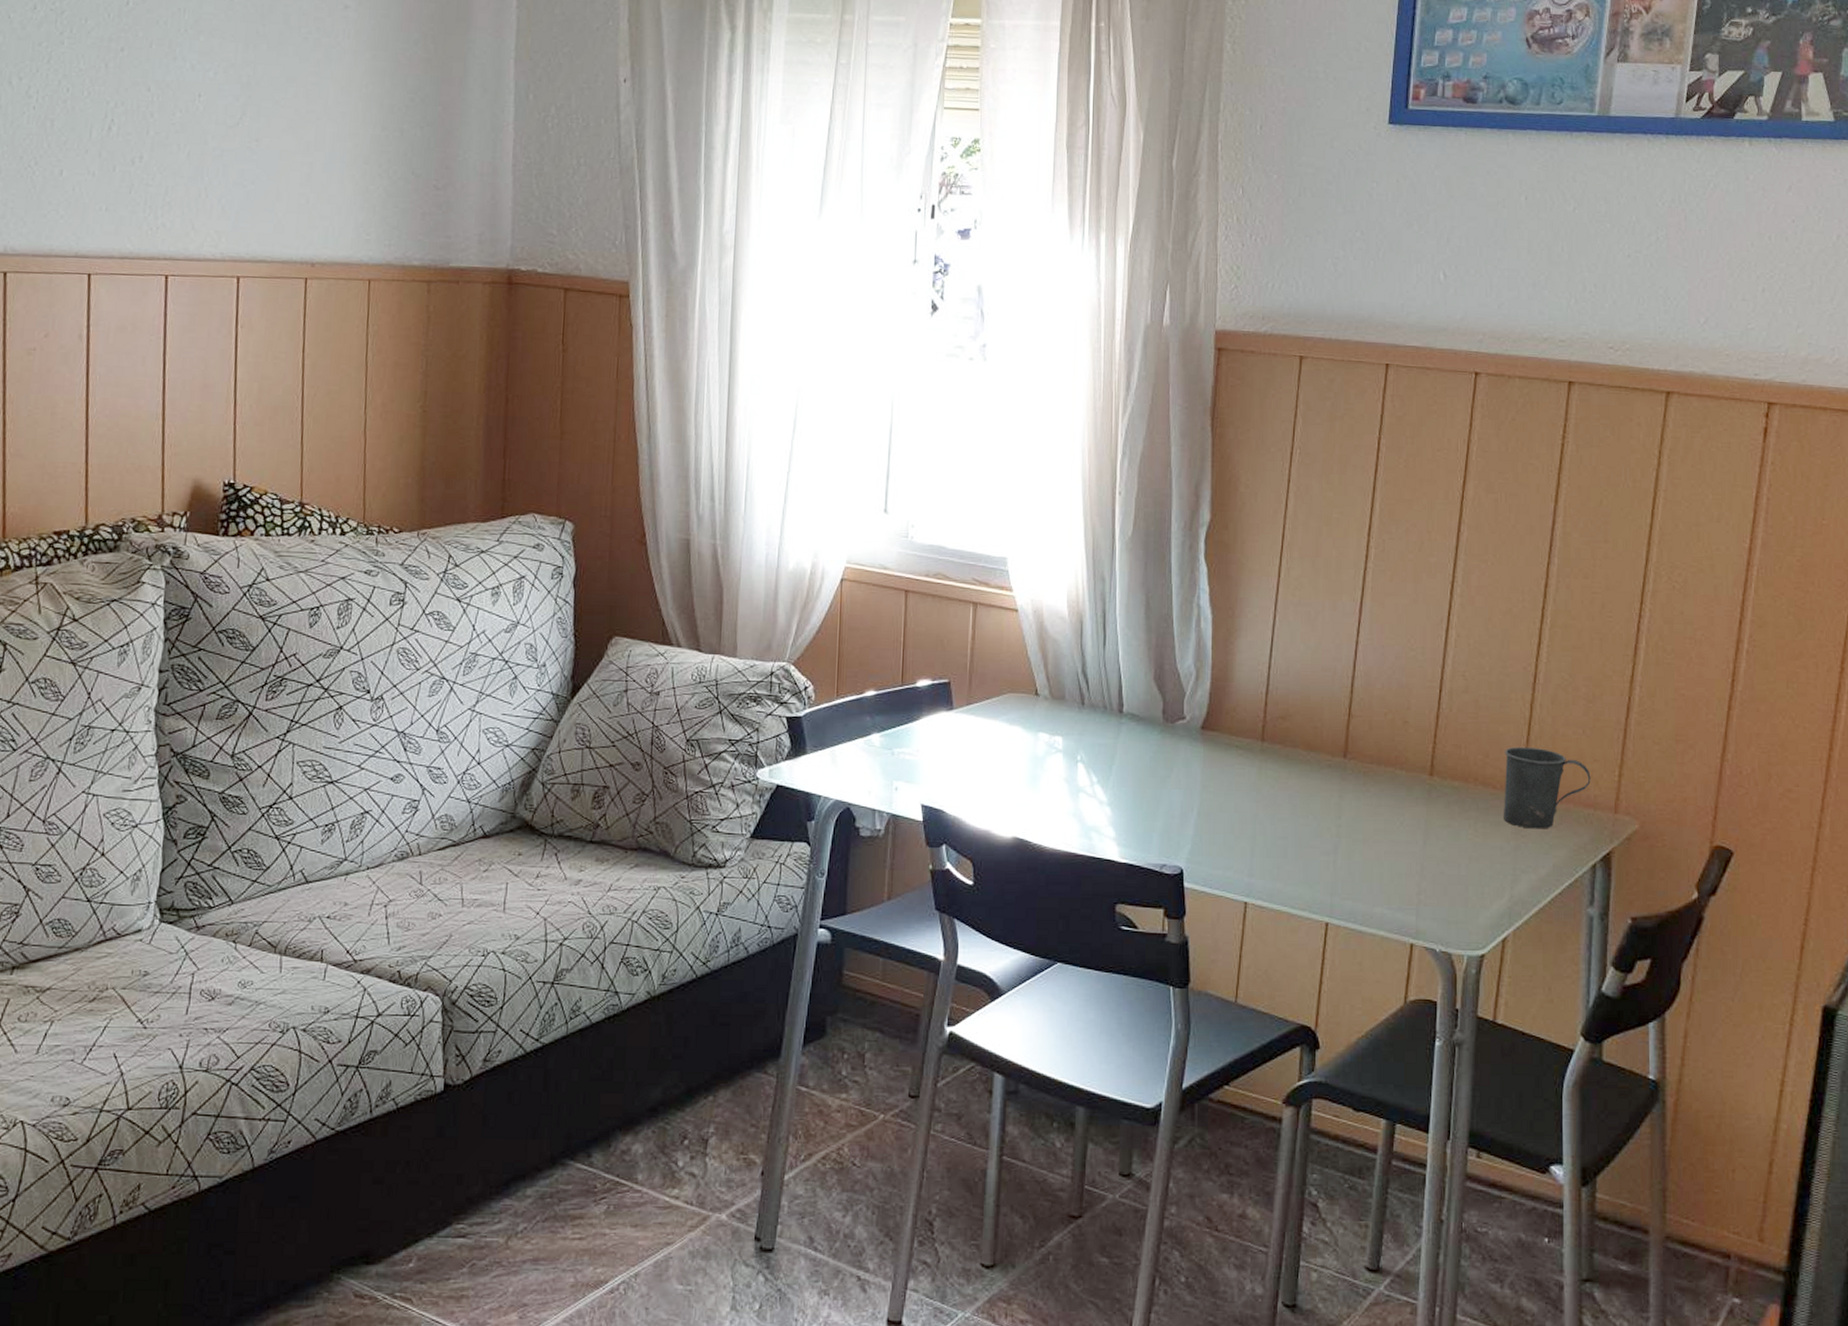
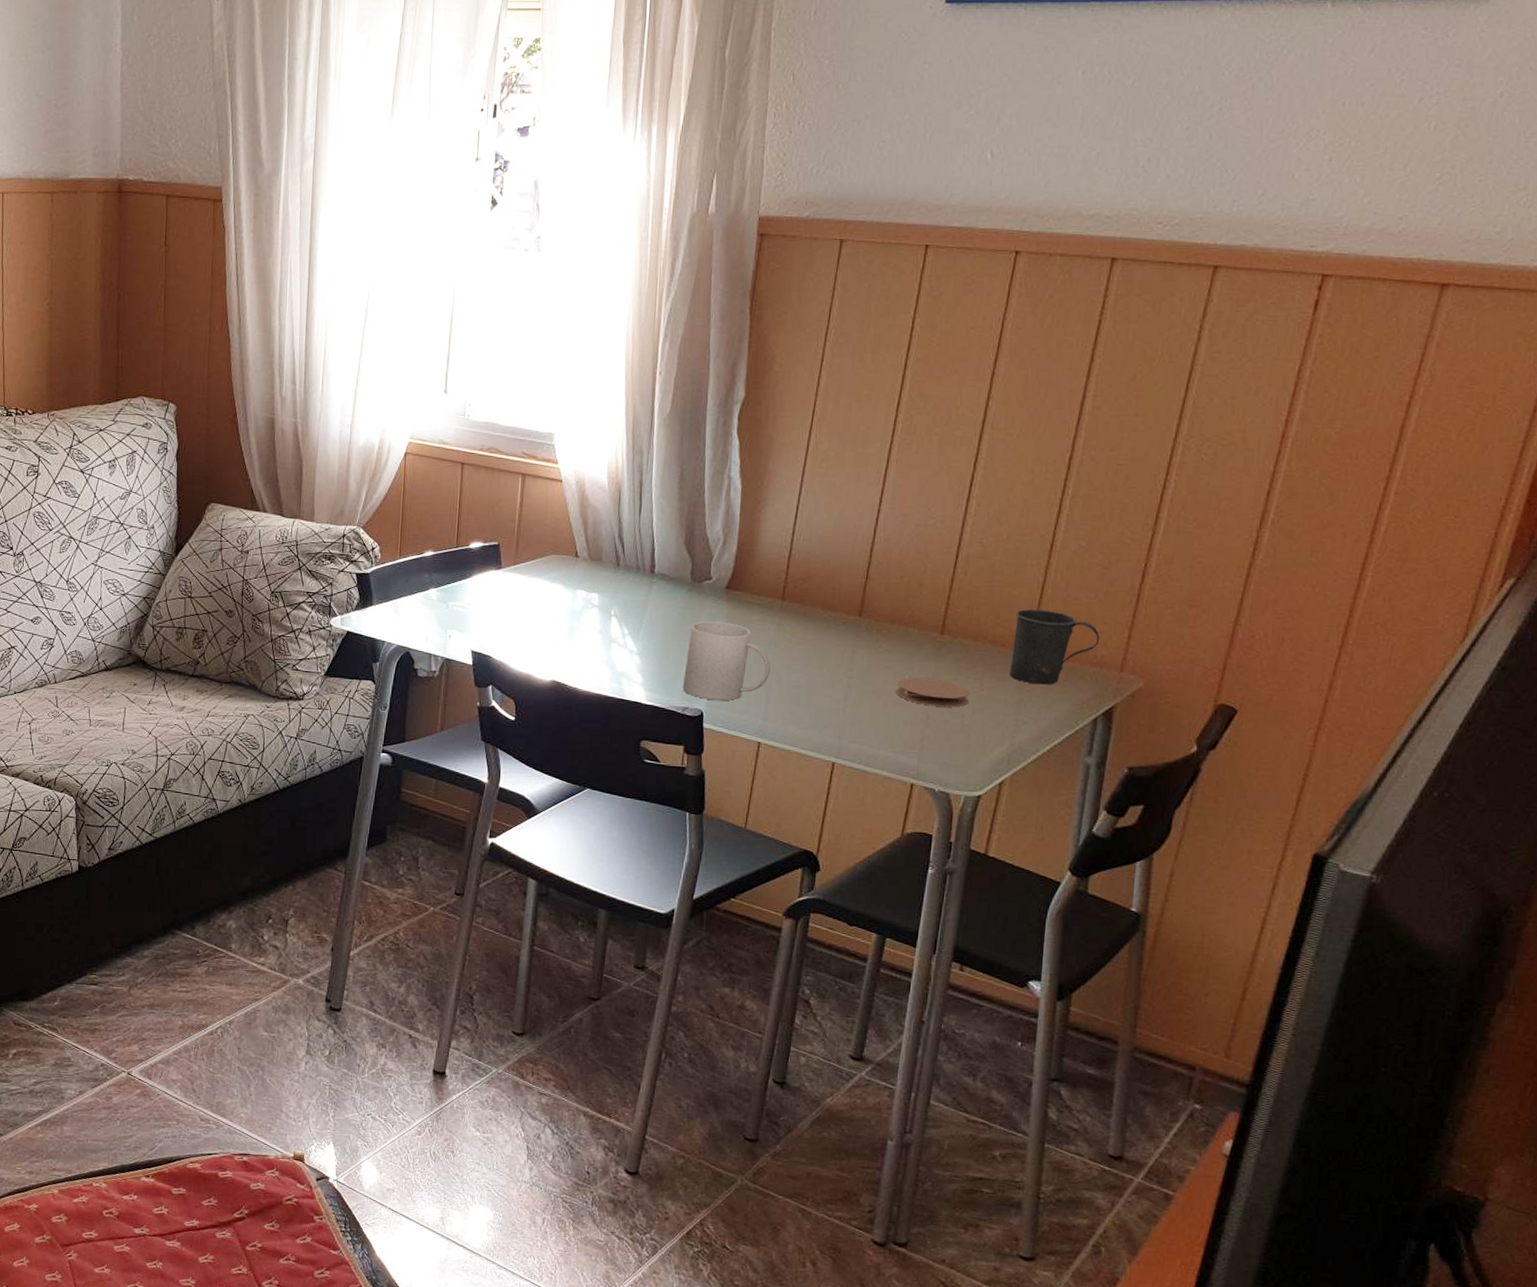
mug: none [1160,765,1255,856] -> present [683,621,772,701]
coaster: none [1388,824,1464,857] -> present [896,677,970,707]

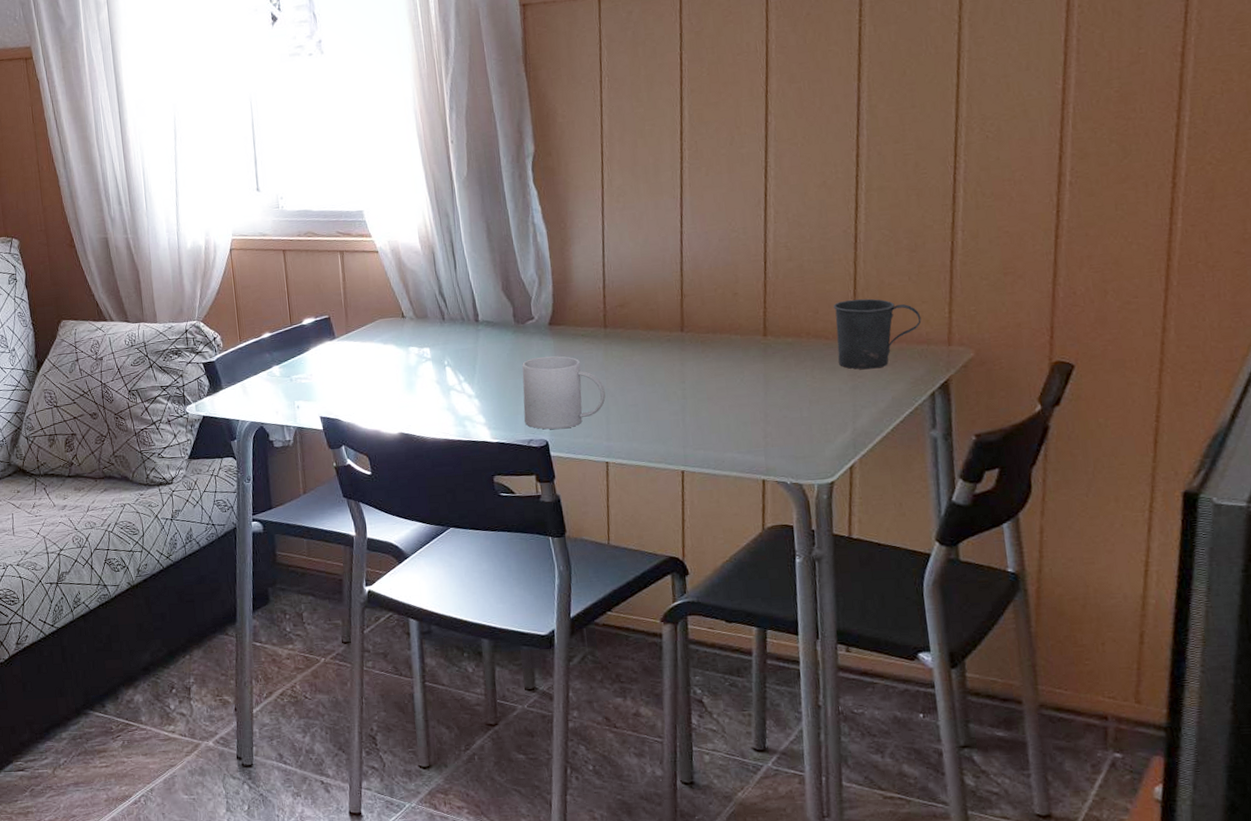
coaster: present [896,677,970,707] -> none [730,378,804,405]

